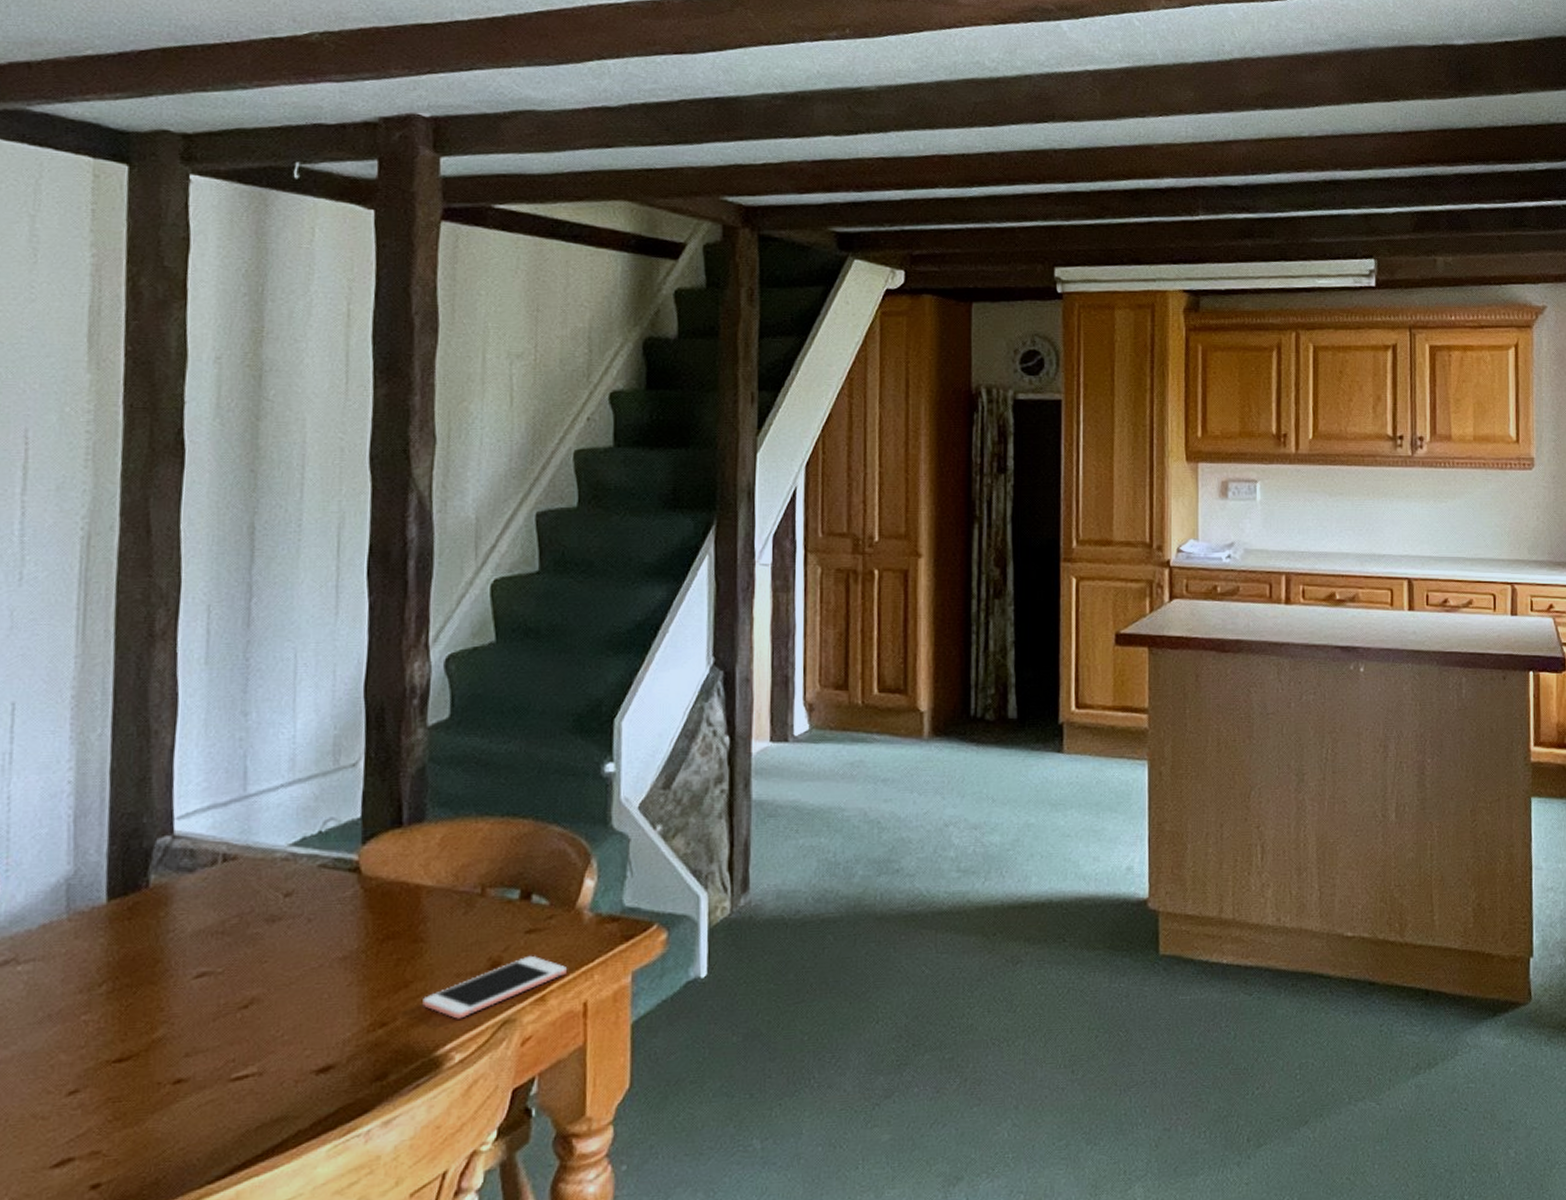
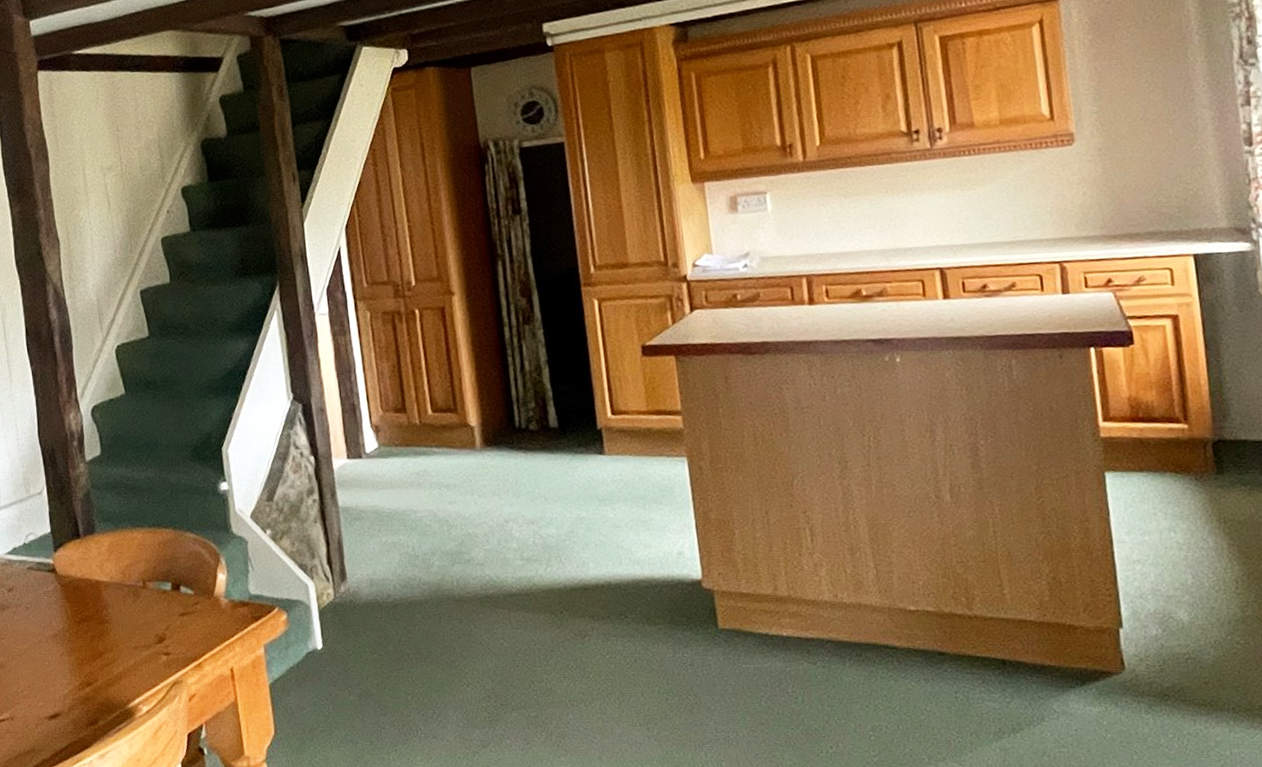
cell phone: present [422,955,567,1019] -> none [114,632,214,681]

